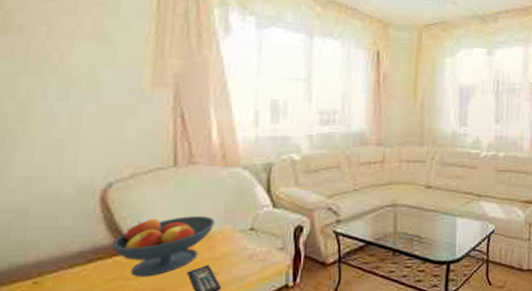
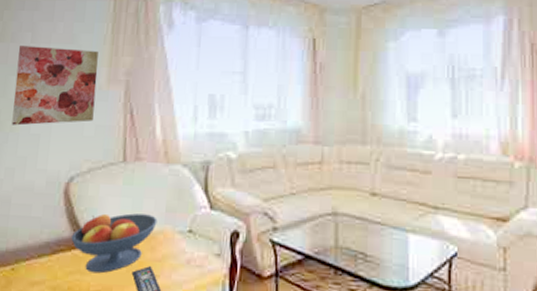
wall art: none [24,39,140,130] -> present [11,45,98,126]

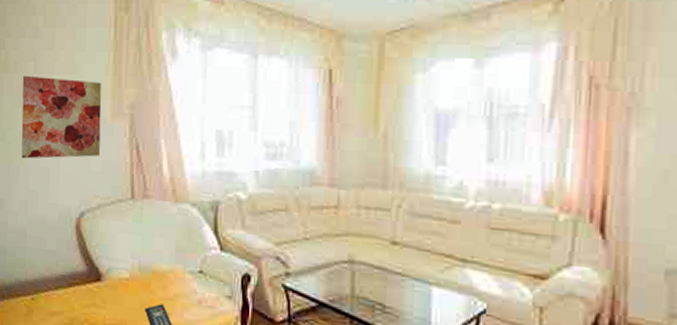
fruit bowl: present [71,213,158,274] -> none [85,250,168,308]

